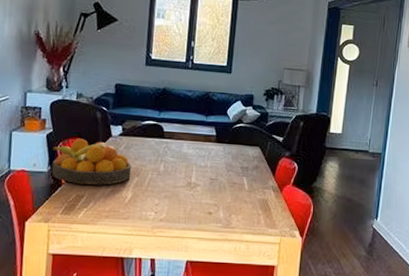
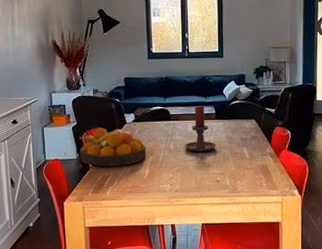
candle holder: none [176,125,213,178] -> present [185,106,216,152]

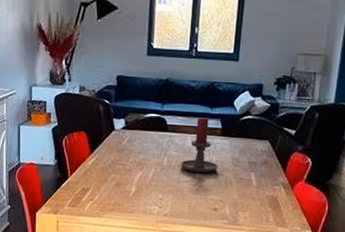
fruit bowl: present [78,128,147,166] -> none [57,132,135,179]

